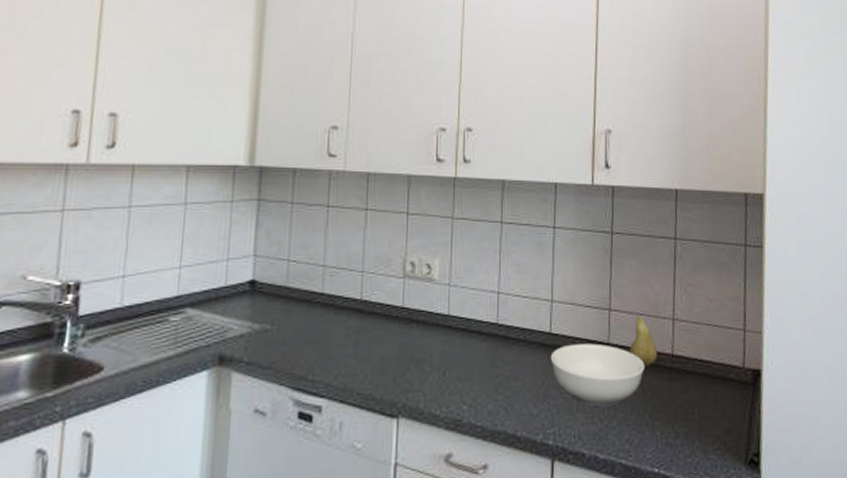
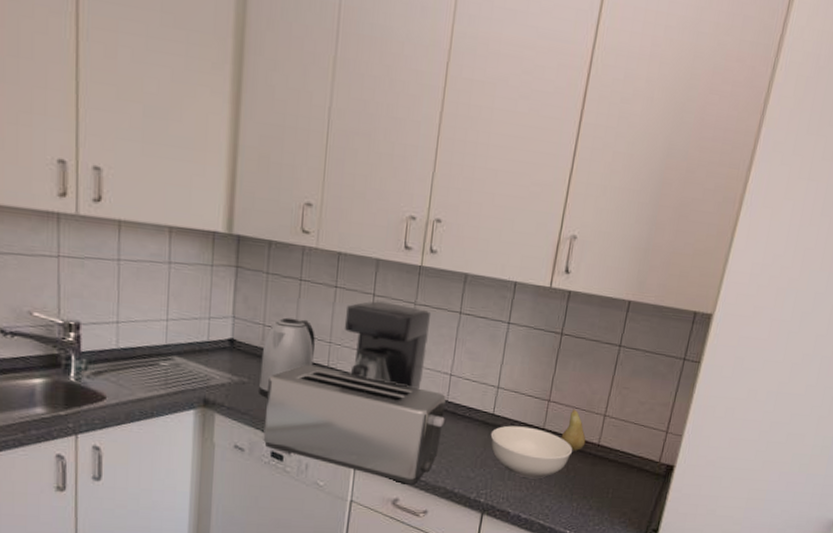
kettle: none [283,249,346,346] -> present [259,317,315,398]
toaster: none [288,299,497,433] -> present [263,364,446,485]
coffee maker: none [377,220,471,314] -> present [344,301,432,390]

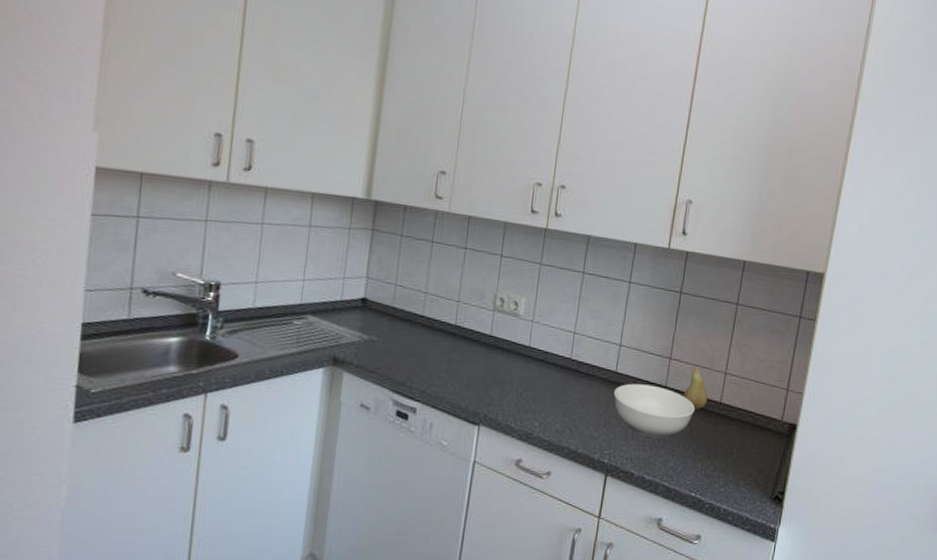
kettle: present [259,317,315,398] -> none [387,277,445,356]
toaster: present [263,364,446,485] -> none [389,322,570,445]
coffee maker: present [344,301,432,390] -> none [472,261,556,347]

